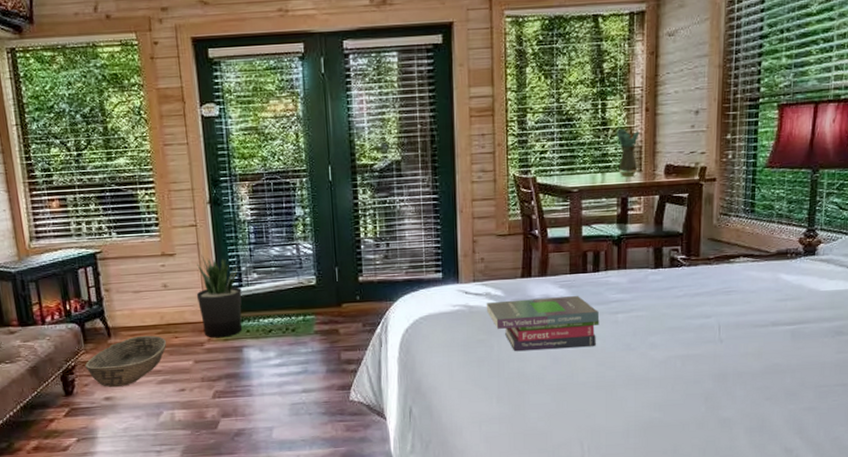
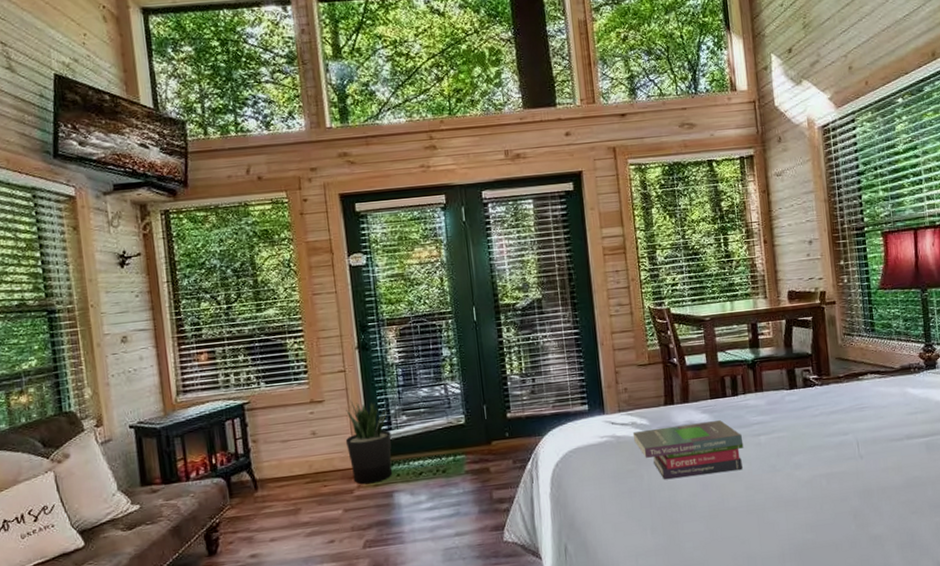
basket: present [85,335,167,388] -> none [230,485,316,544]
vase: present [615,126,640,178] -> none [738,258,763,305]

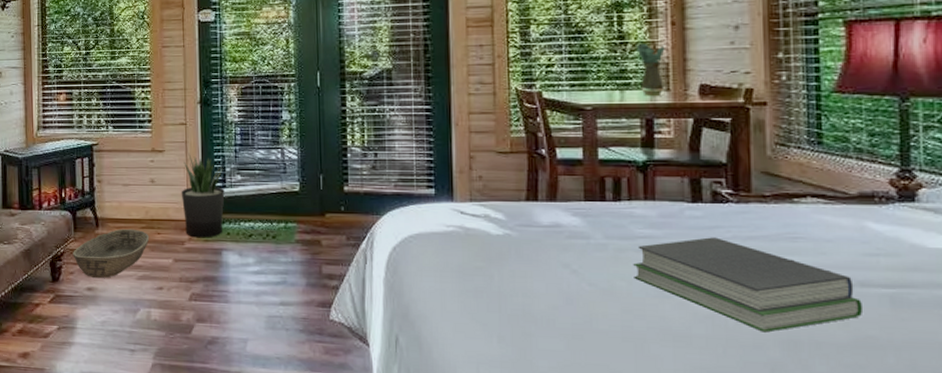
basket: none [230,485,316,544] -> present [73,228,150,279]
books: present [632,420,744,480] -> none [484,225,624,289]
vase: none [738,258,763,305] -> present [634,40,665,97]
book: none [751,415,910,487] -> present [633,237,864,333]

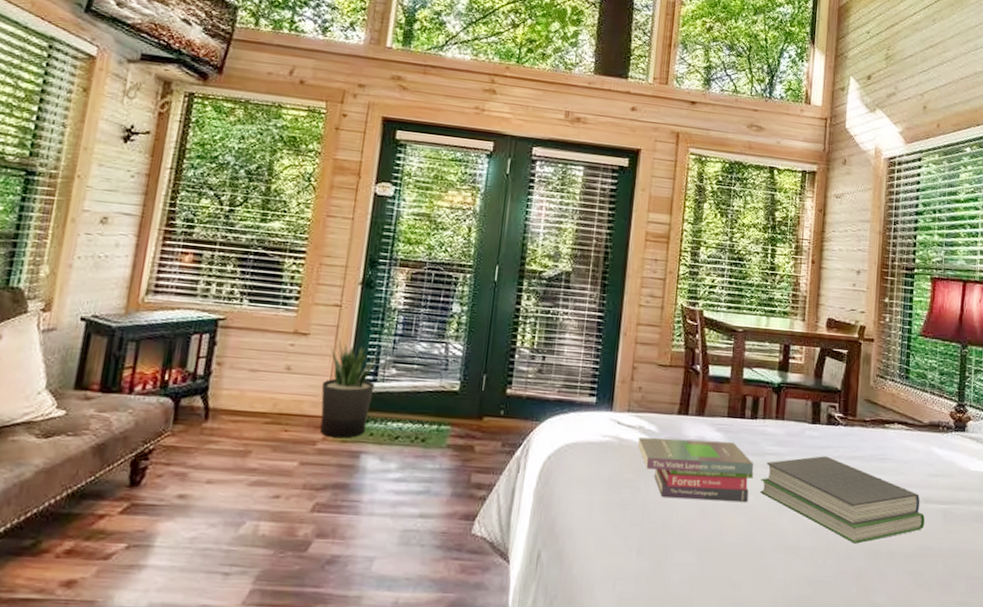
basket: present [73,228,150,279] -> none [166,423,274,484]
books: none [484,225,624,289] -> present [637,437,754,503]
vase: present [634,40,665,97] -> none [782,272,805,326]

